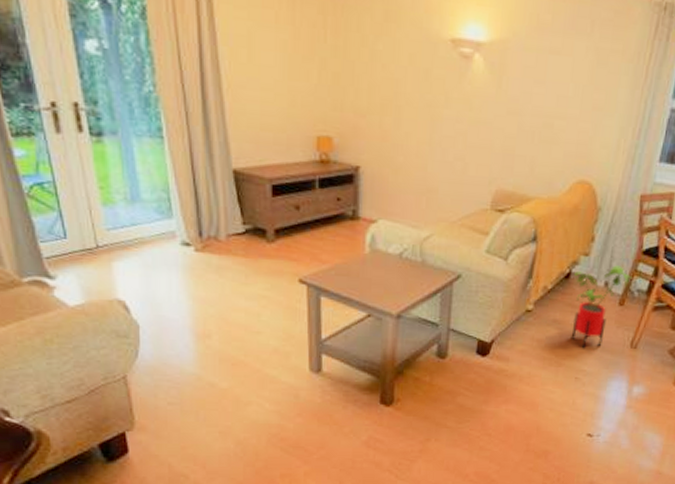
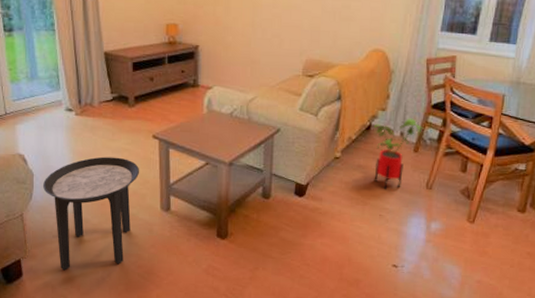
side table: none [153,305,283,445] -> present [43,156,140,271]

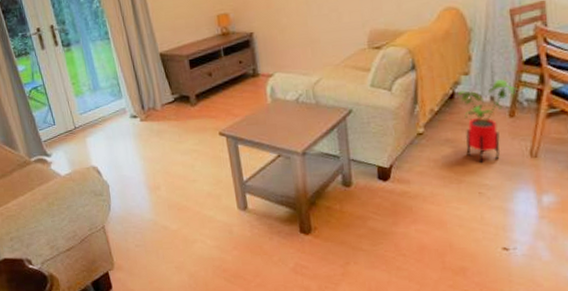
side table: present [43,156,140,271] -> none [119,159,212,280]

